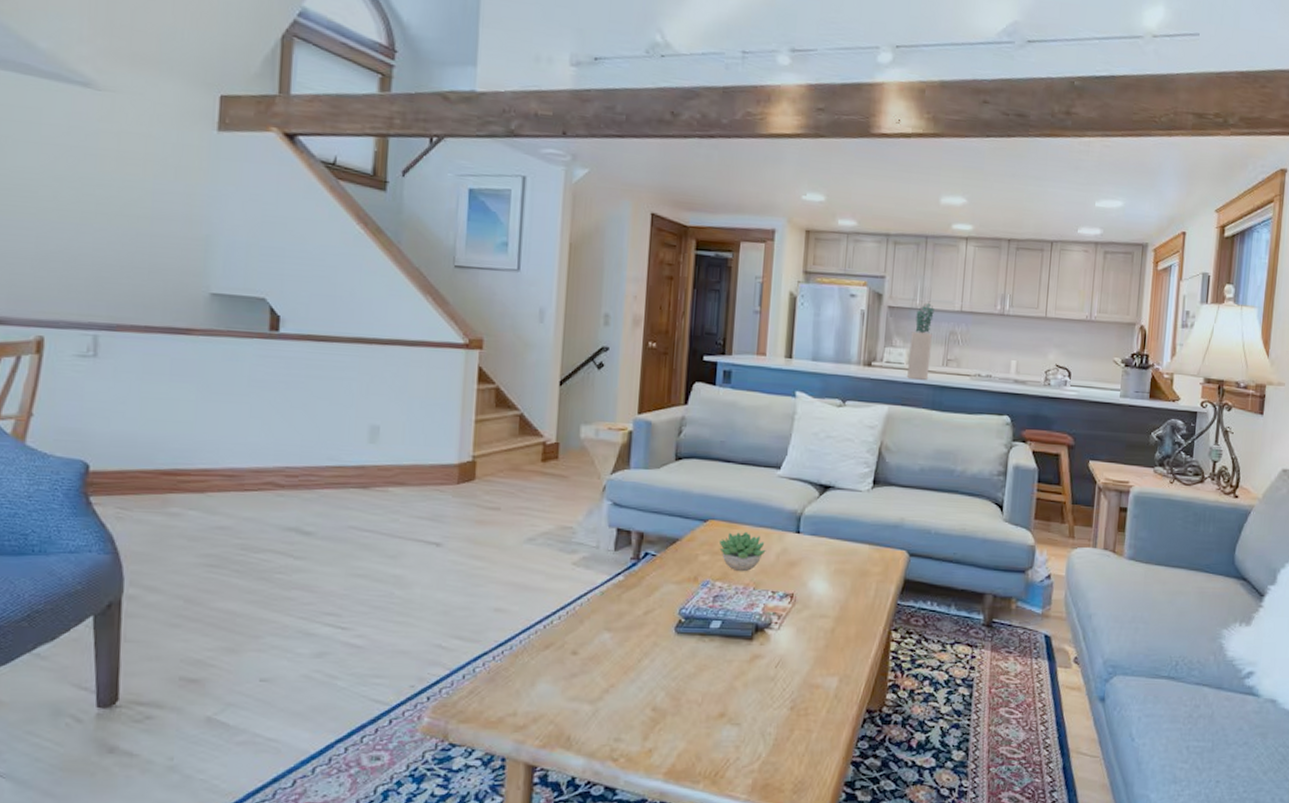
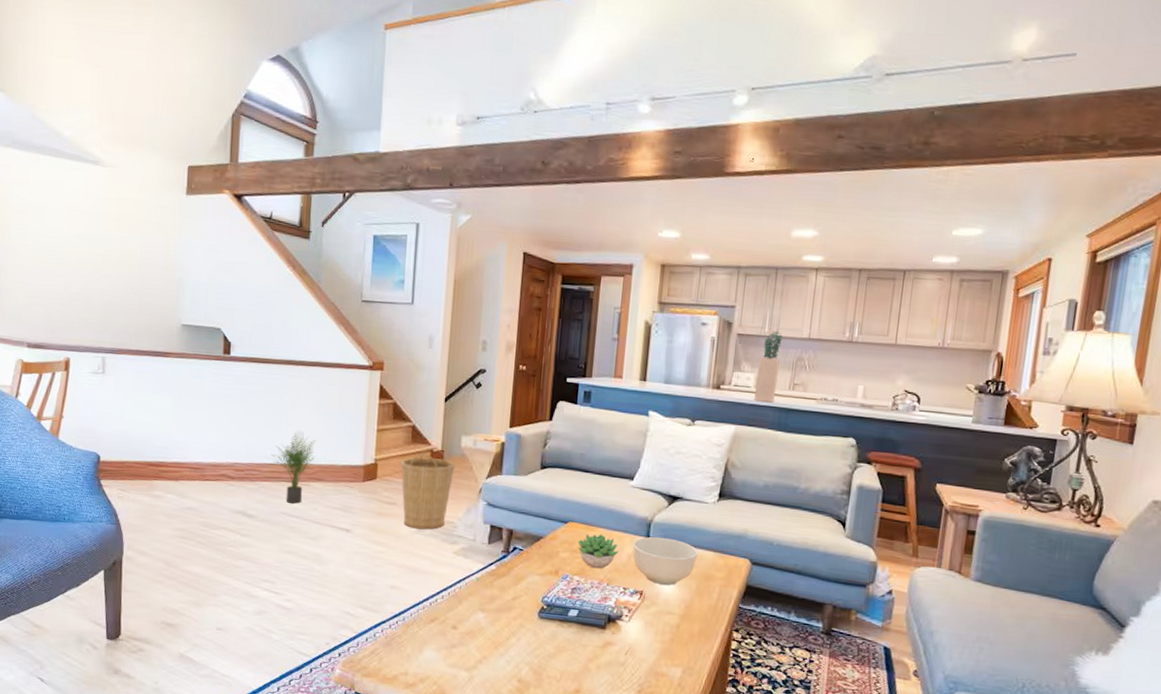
potted plant: none [334,427,396,515] -> present [270,433,316,504]
basket: none [505,440,573,538] -> present [400,448,455,530]
bowl: none [781,531,852,585] -> present [632,536,698,585]

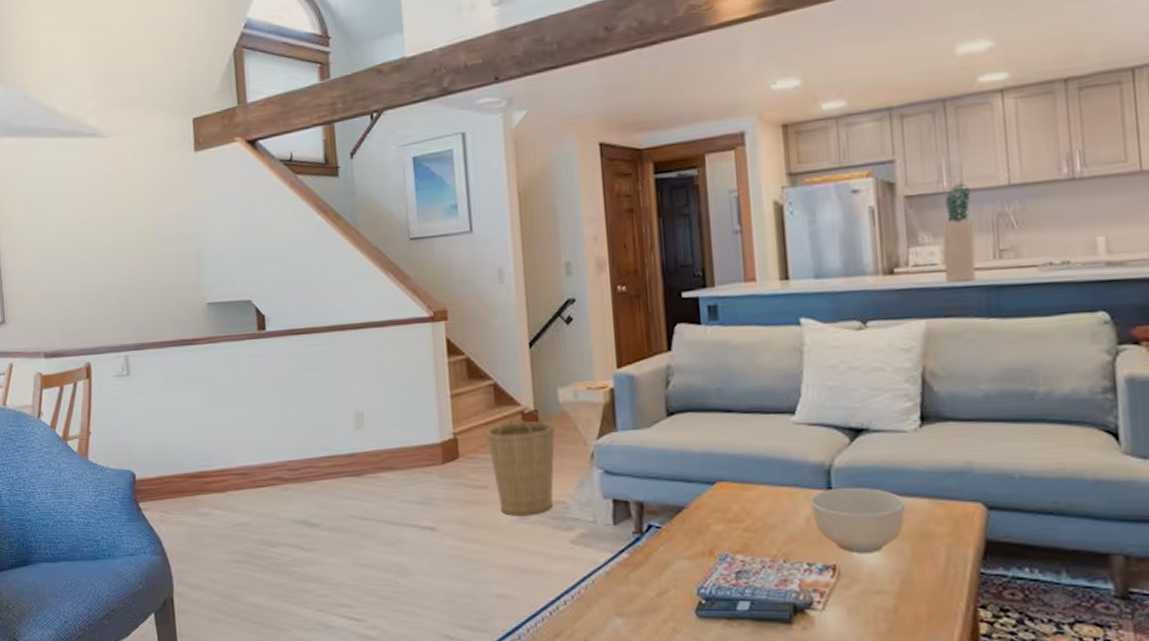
potted plant: present [270,433,316,504] -> none [327,414,380,503]
succulent plant: present [577,533,619,569] -> none [732,492,792,542]

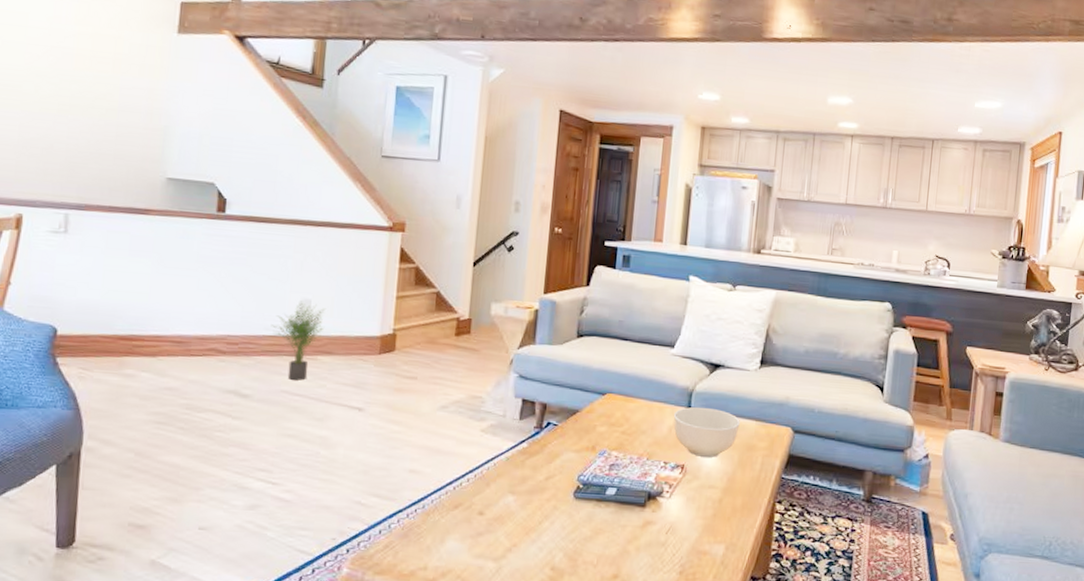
potted plant: none [327,414,380,503] -> present [270,301,325,380]
basket: present [486,408,555,516] -> none [422,316,484,406]
vase: present [942,180,977,282] -> none [794,194,821,267]

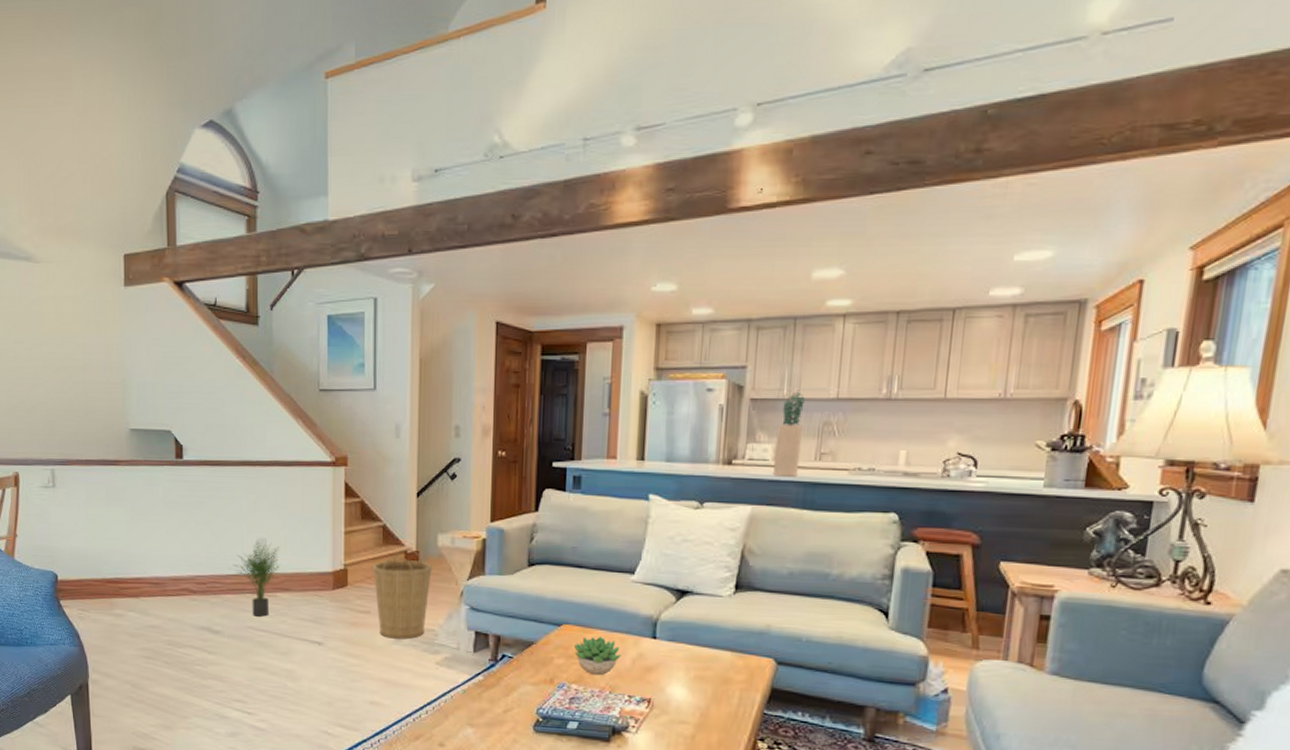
basket: none [422,316,484,406] -> present [373,549,432,640]
succulent plant: none [615,405,659,443] -> present [573,636,621,676]
bowl: present [673,406,740,457] -> none [636,637,713,691]
vase: none [794,194,821,267] -> present [773,390,805,477]

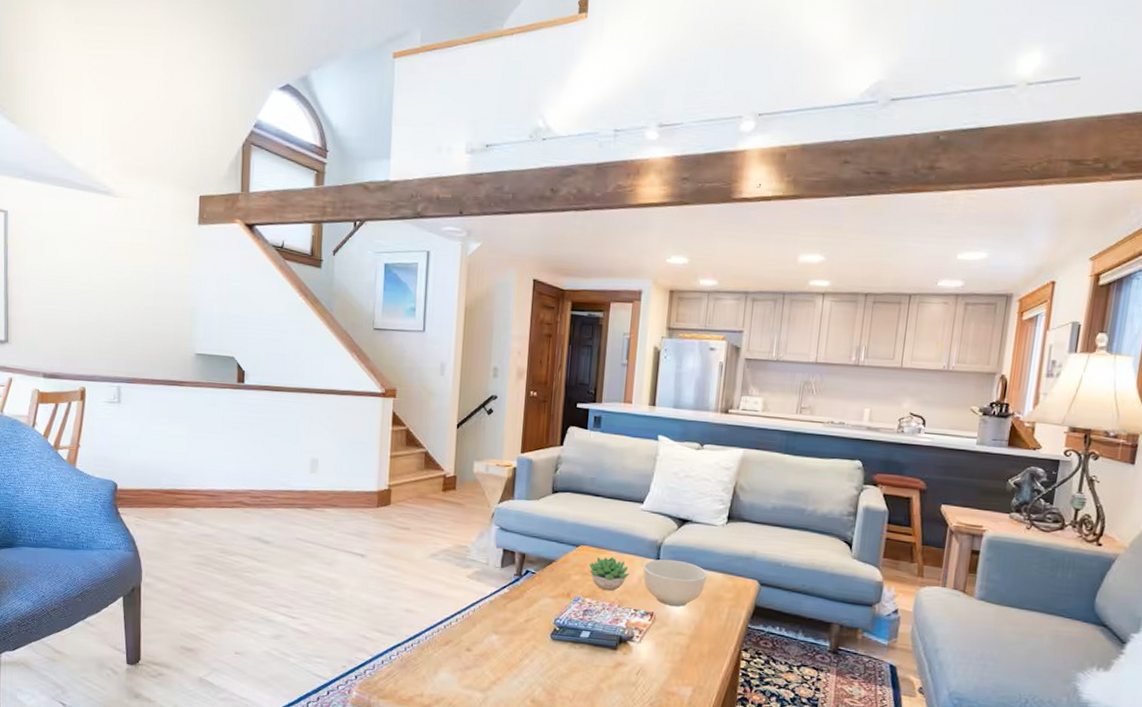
potted plant: present [232,540,280,617] -> none [285,460,330,530]
basket: present [373,549,432,640] -> none [414,473,468,554]
bowl: none [636,637,713,691] -> present [643,559,707,606]
vase: present [773,390,805,477] -> none [762,353,790,426]

